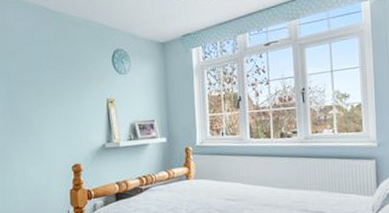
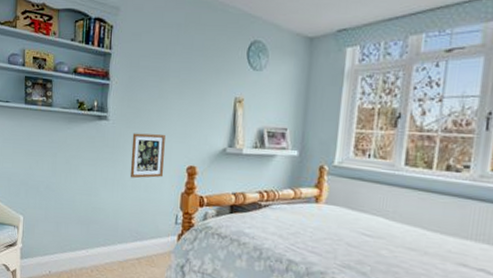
picture frame: none [17,139,52,184] -> present [130,133,165,179]

